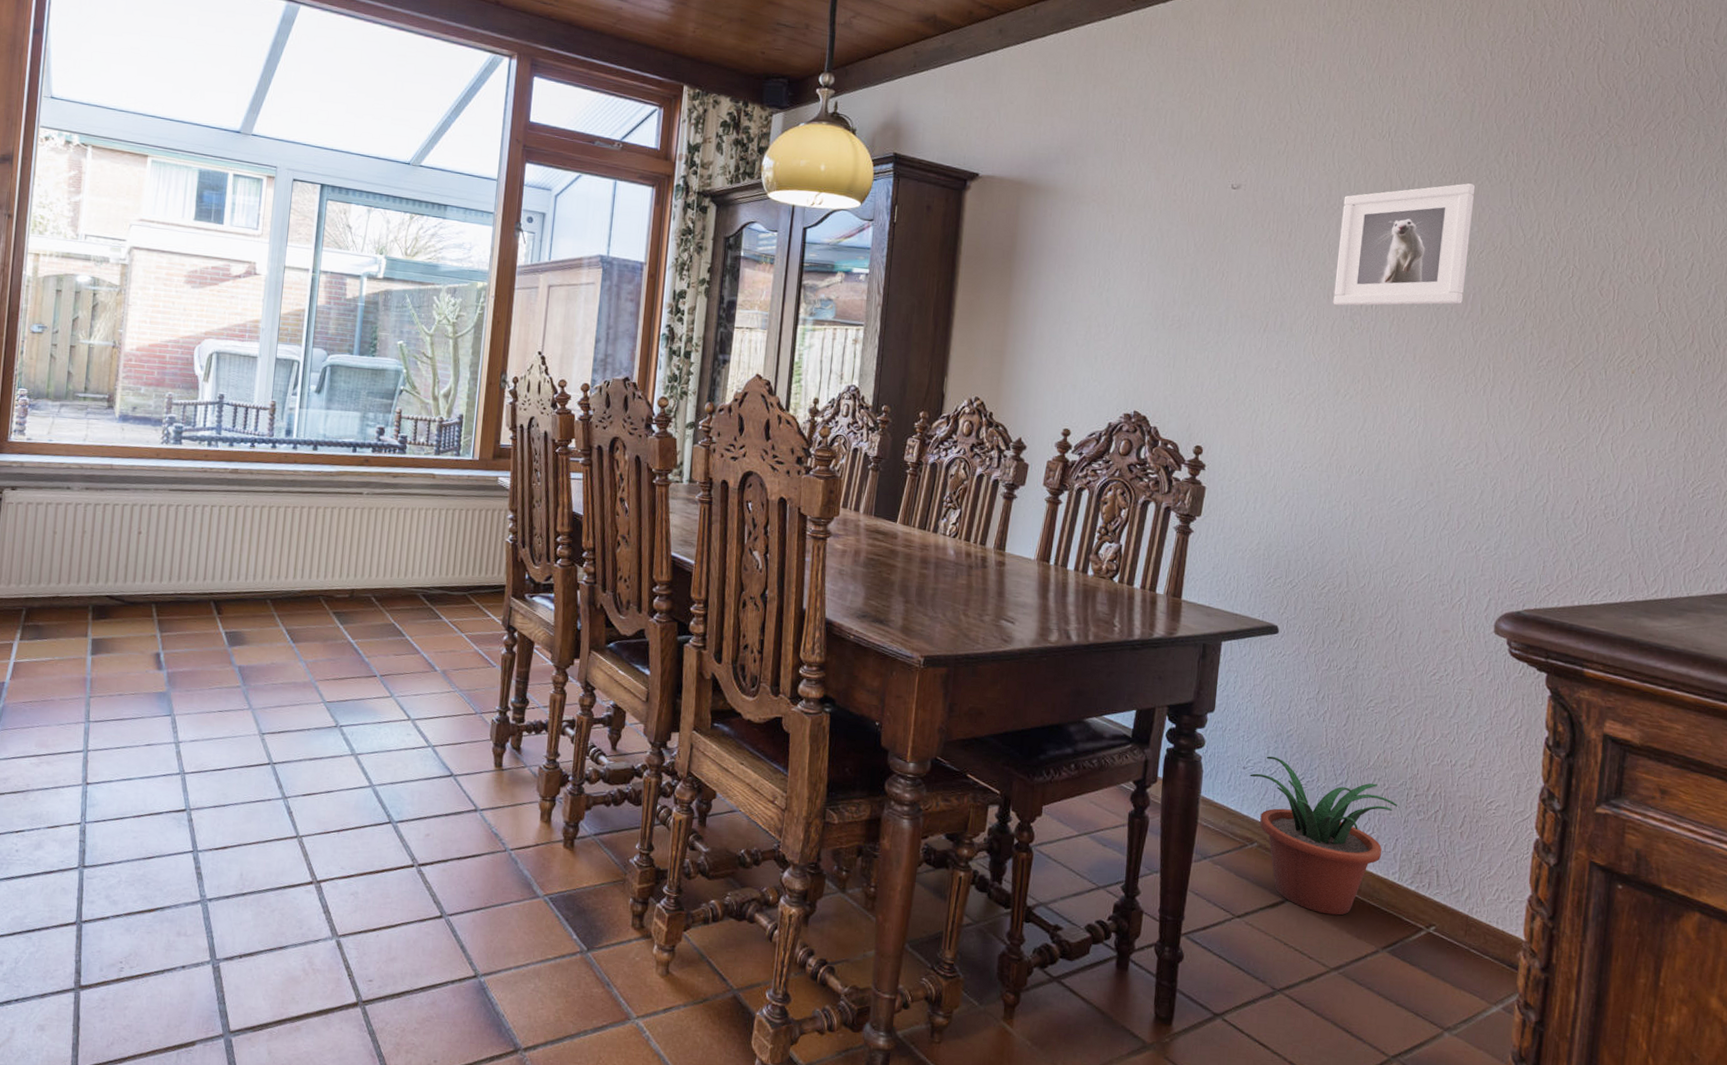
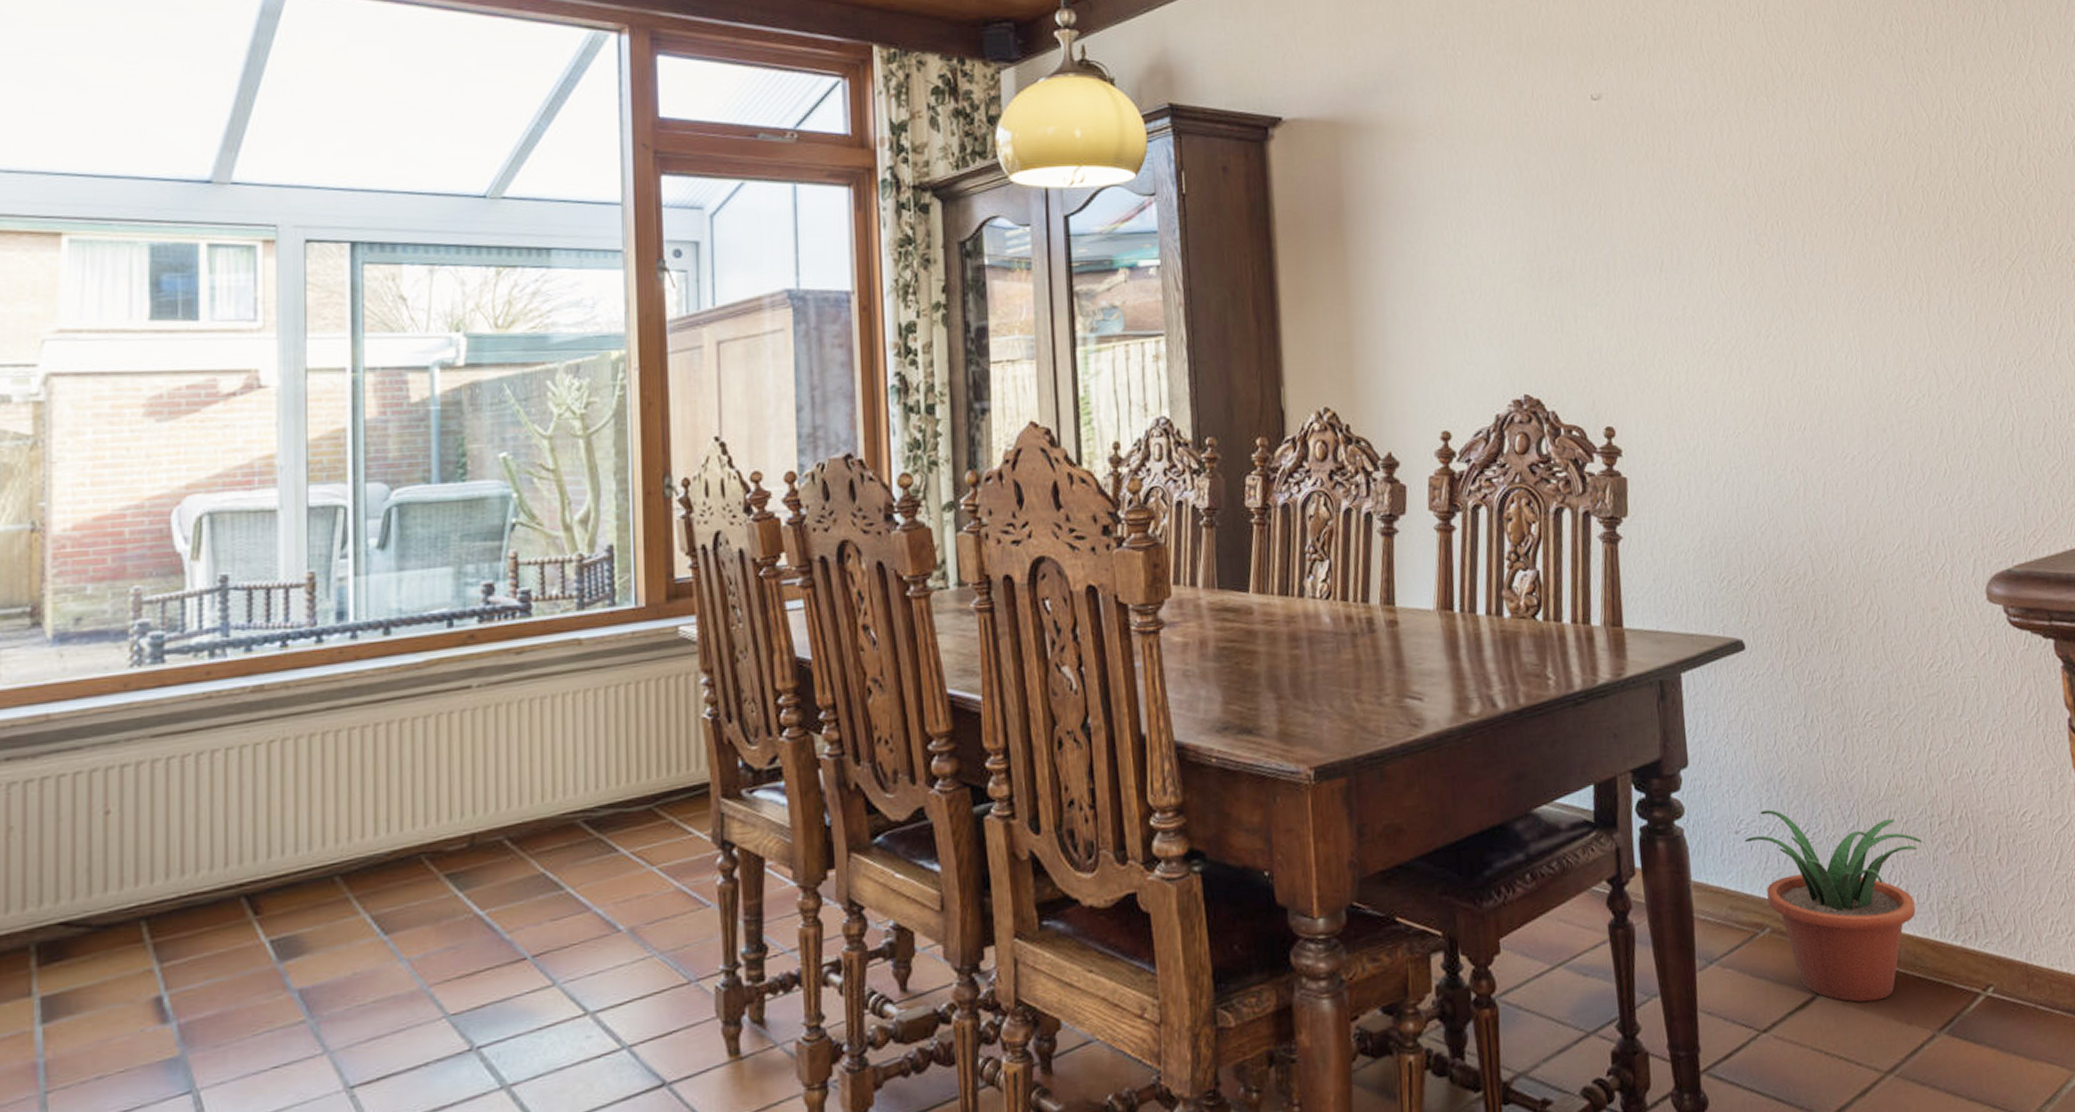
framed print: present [1333,183,1476,306] -> none [1722,62,1877,228]

